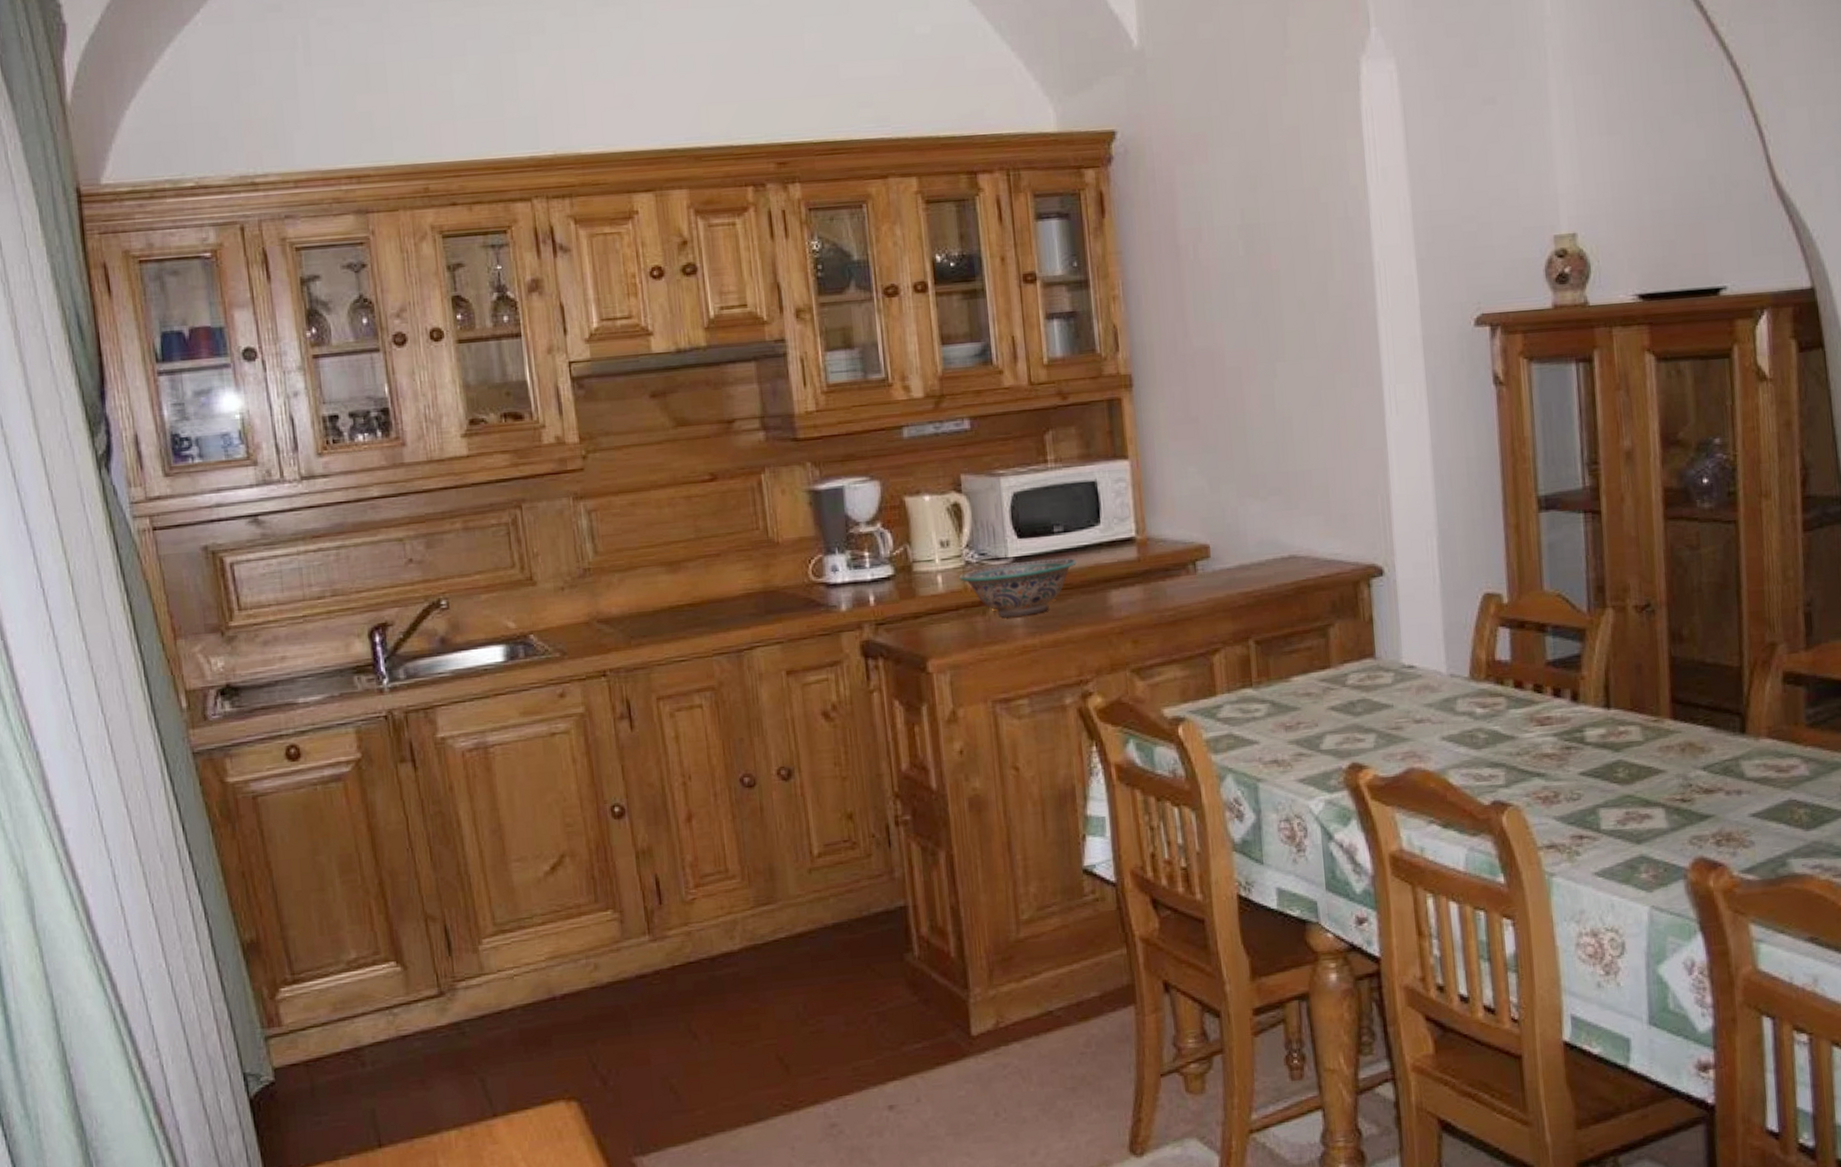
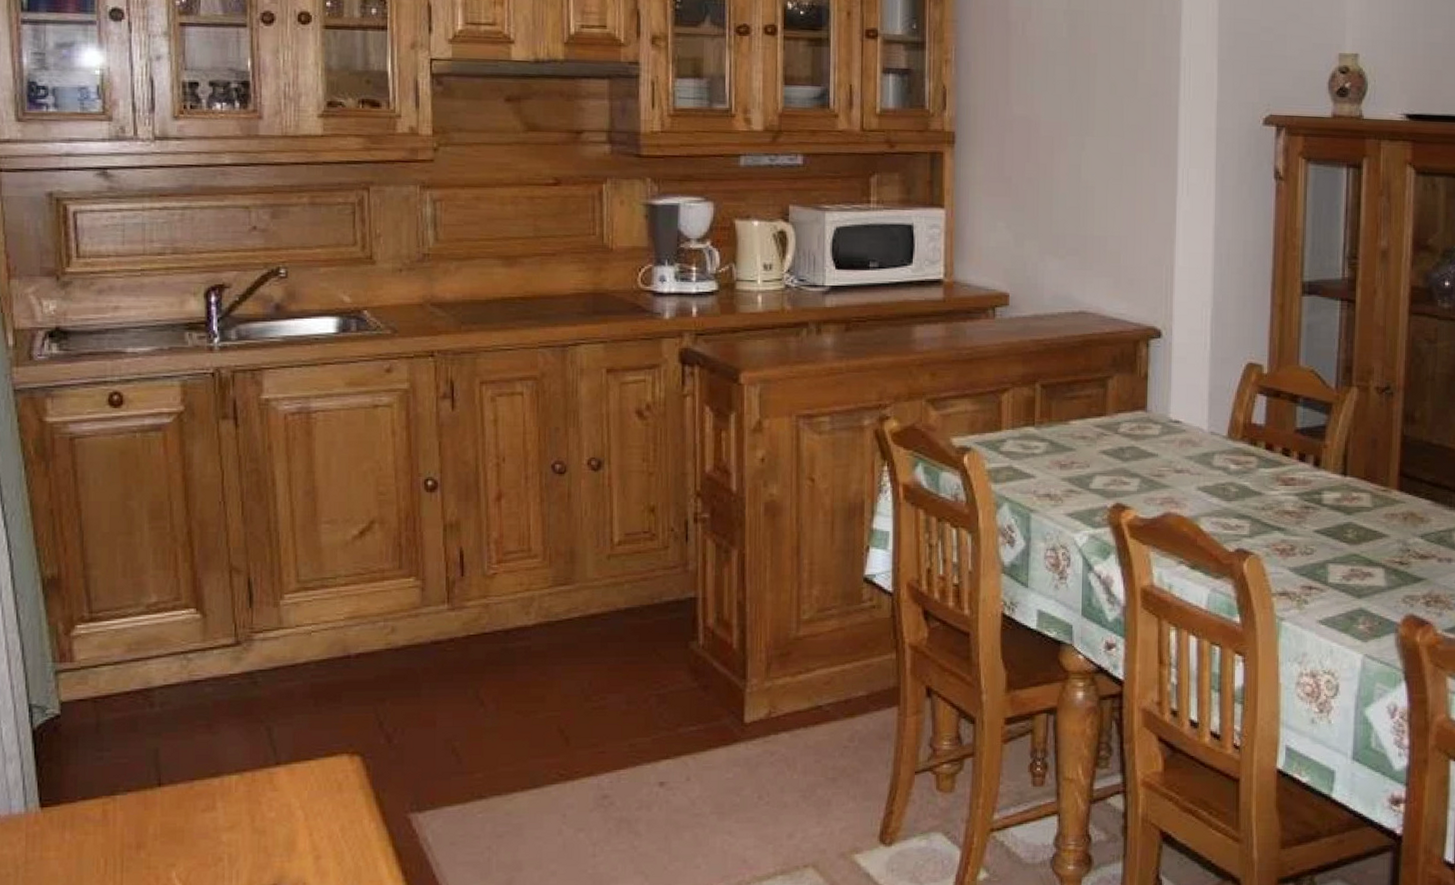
decorative bowl: present [959,558,1077,618] -> none [778,290,887,341]

